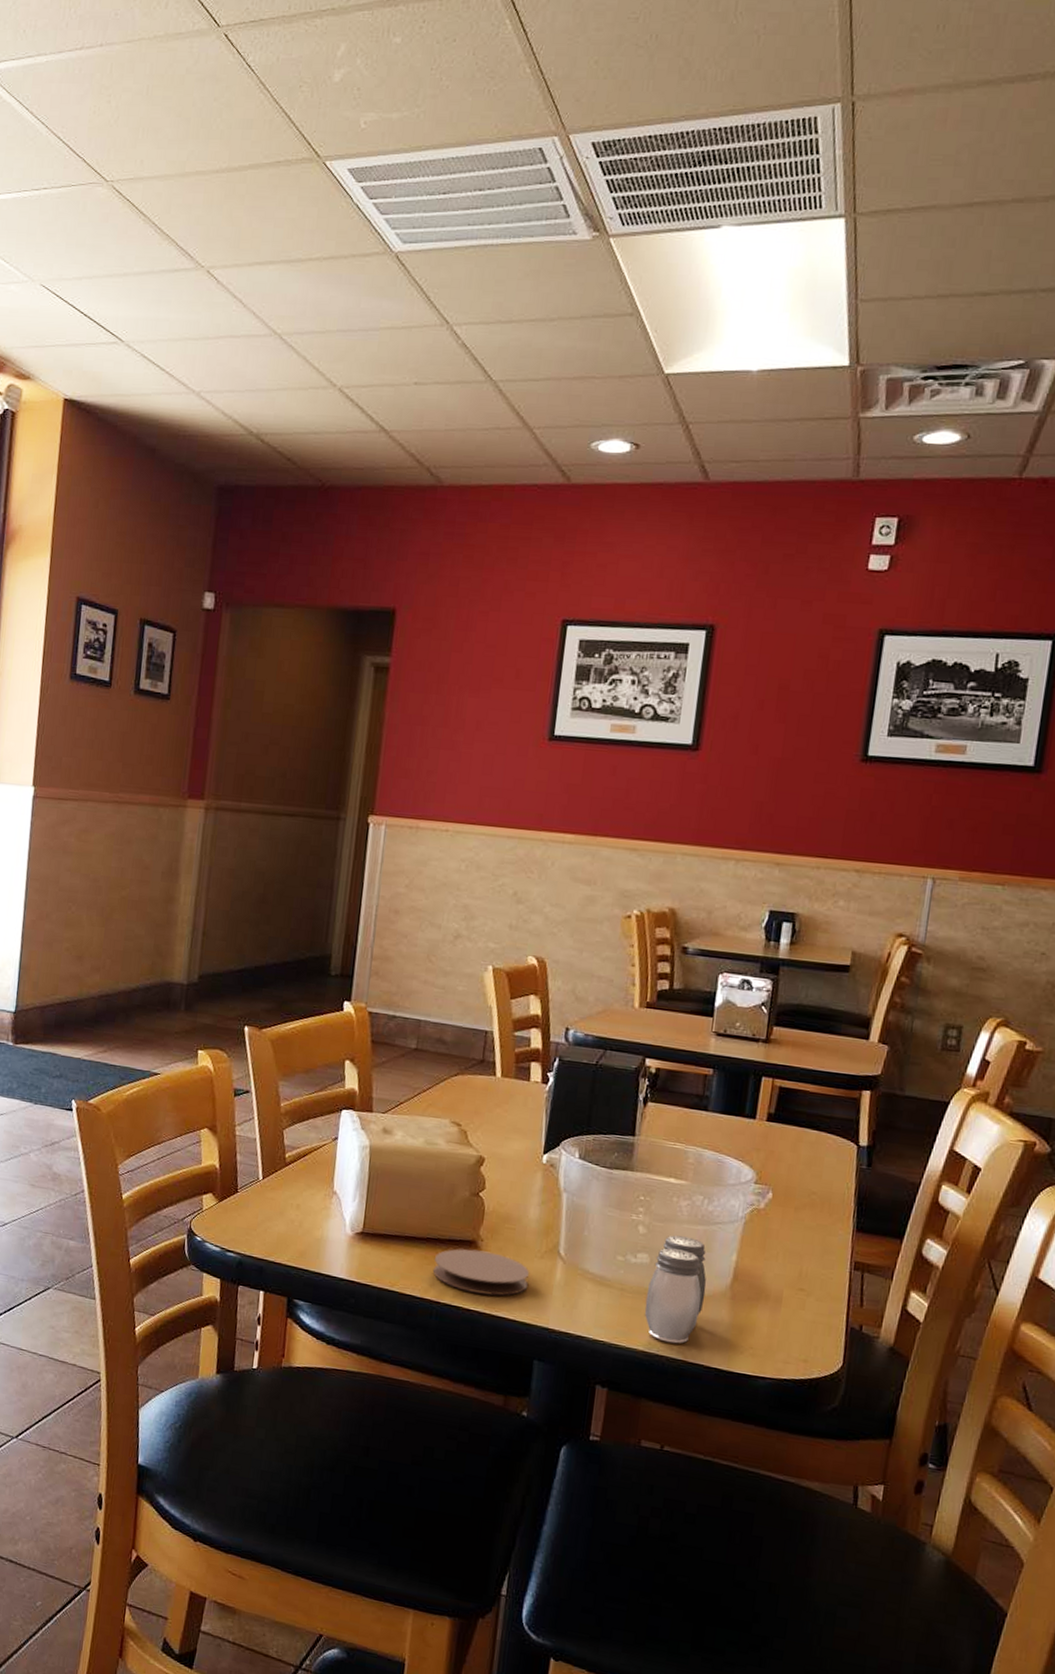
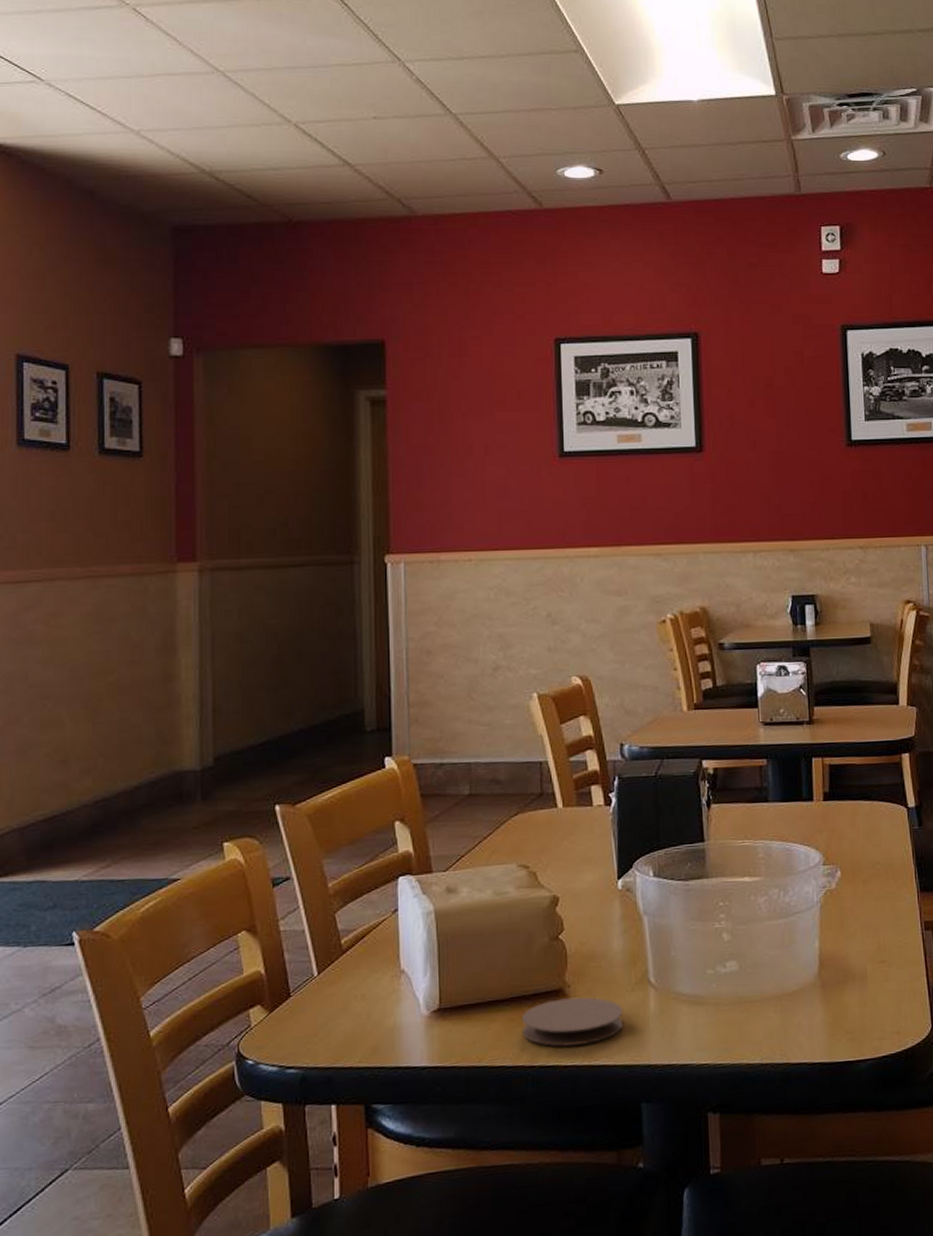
salt and pepper shaker: present [644,1235,706,1344] -> none [741,933,797,1049]

